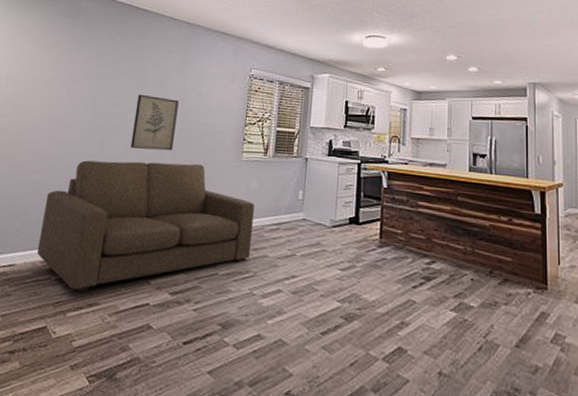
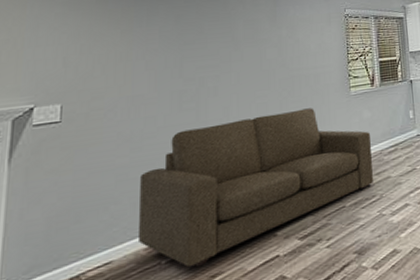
wall art: present [130,94,179,151] -> none [230,50,278,107]

